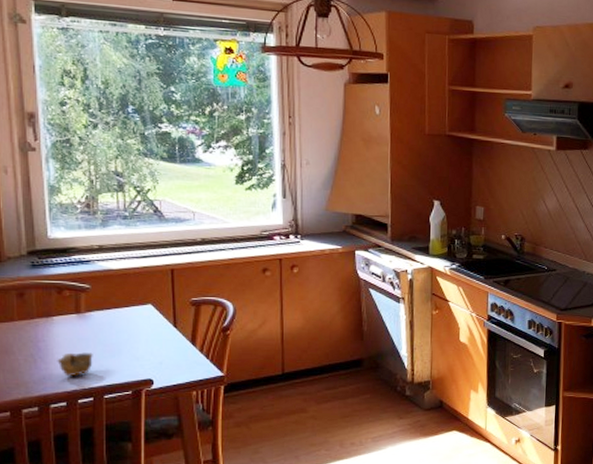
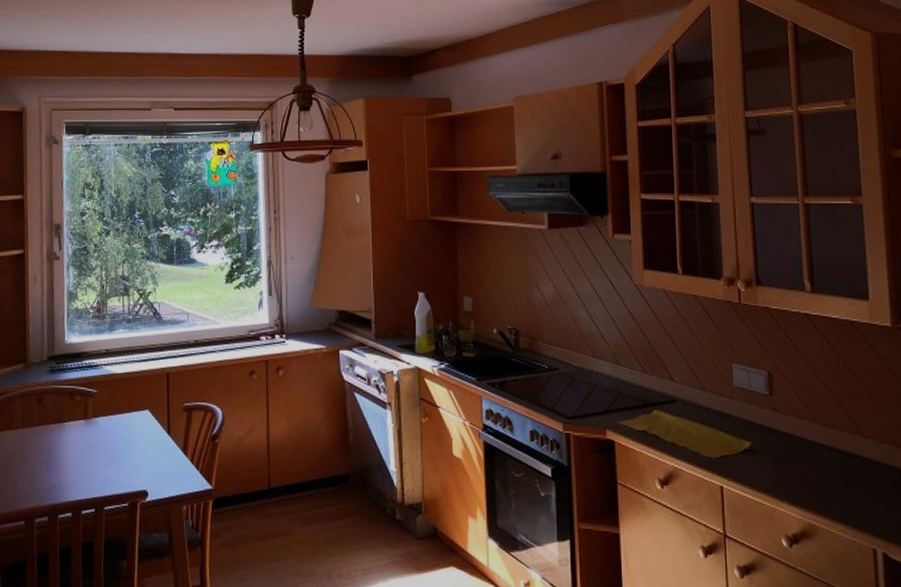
cup: present [57,352,93,376] -> none [66,460,97,485]

